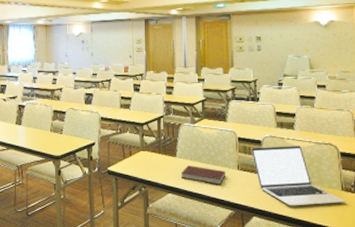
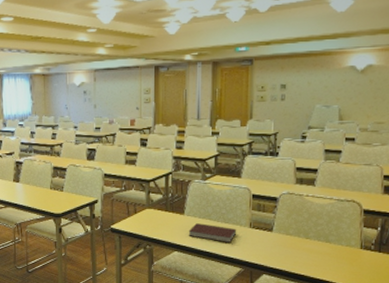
laptop: present [251,146,346,206] -> none [266,203,364,264]

